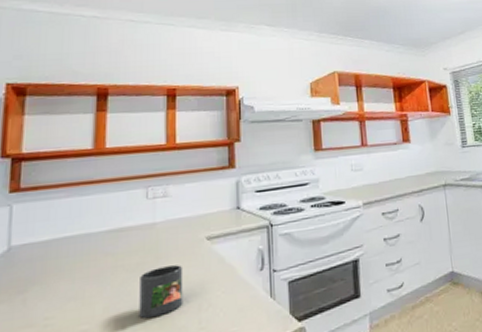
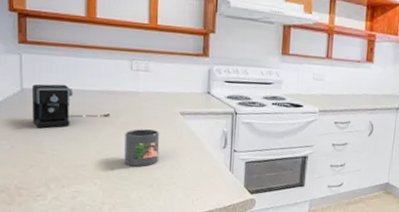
coffee maker: none [20,231,122,294] -> present [32,84,111,129]

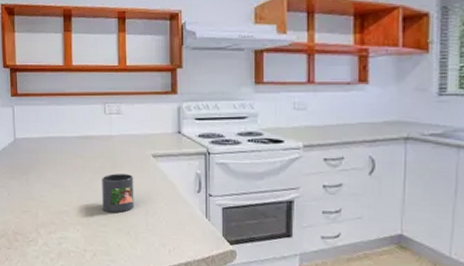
coffee maker: present [32,84,111,129] -> none [23,132,88,176]

